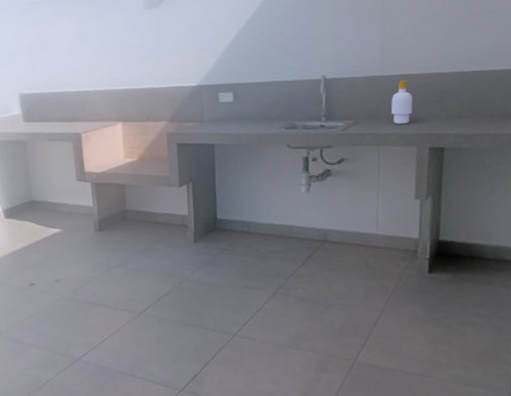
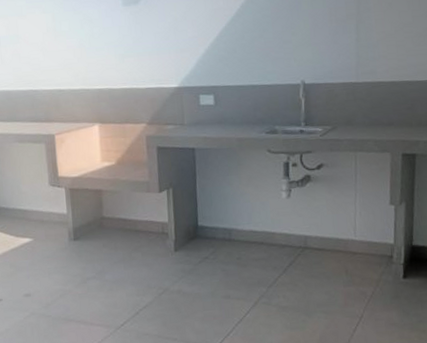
soap bottle: present [390,79,413,124] -> none [366,86,387,131]

